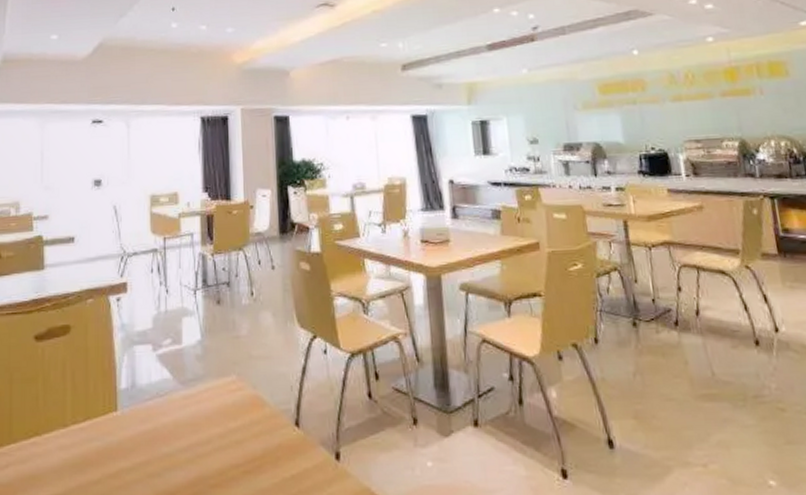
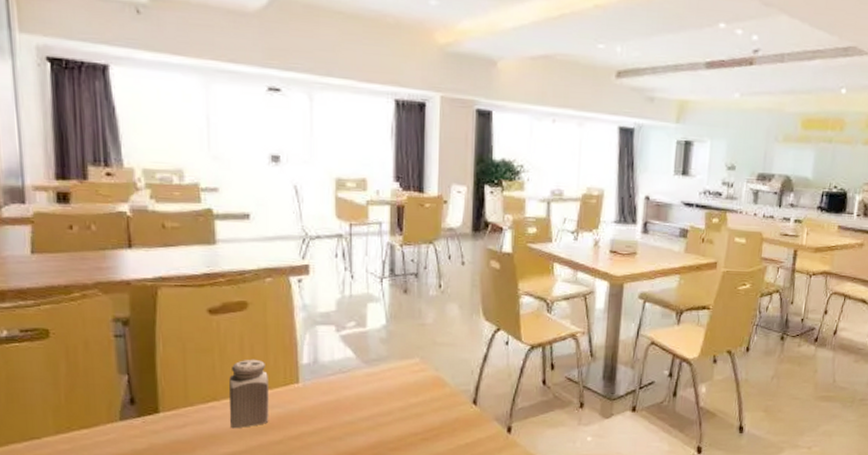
salt shaker: none [50,386,88,468] -> present [228,359,269,429]

